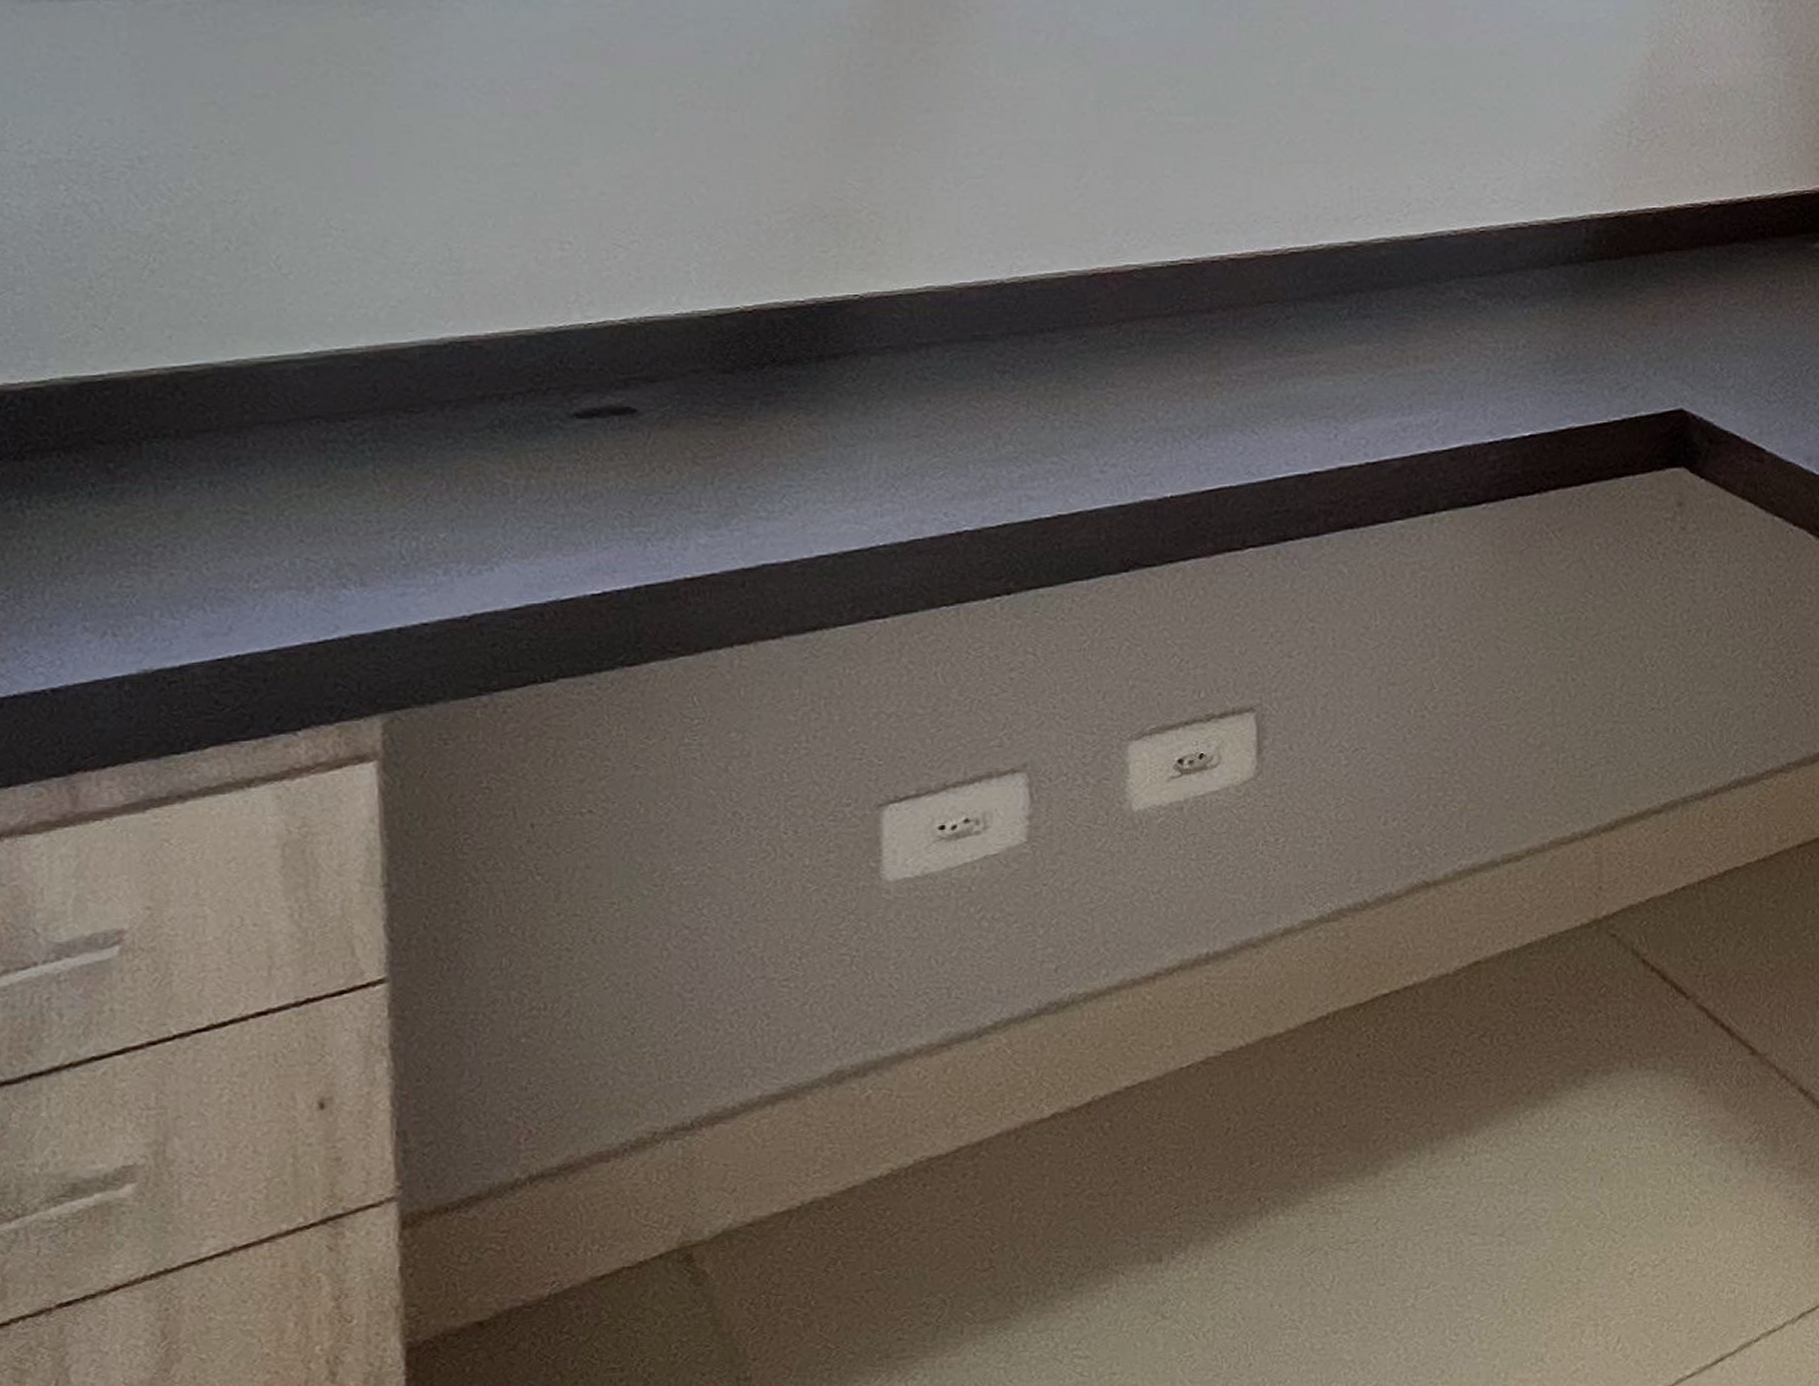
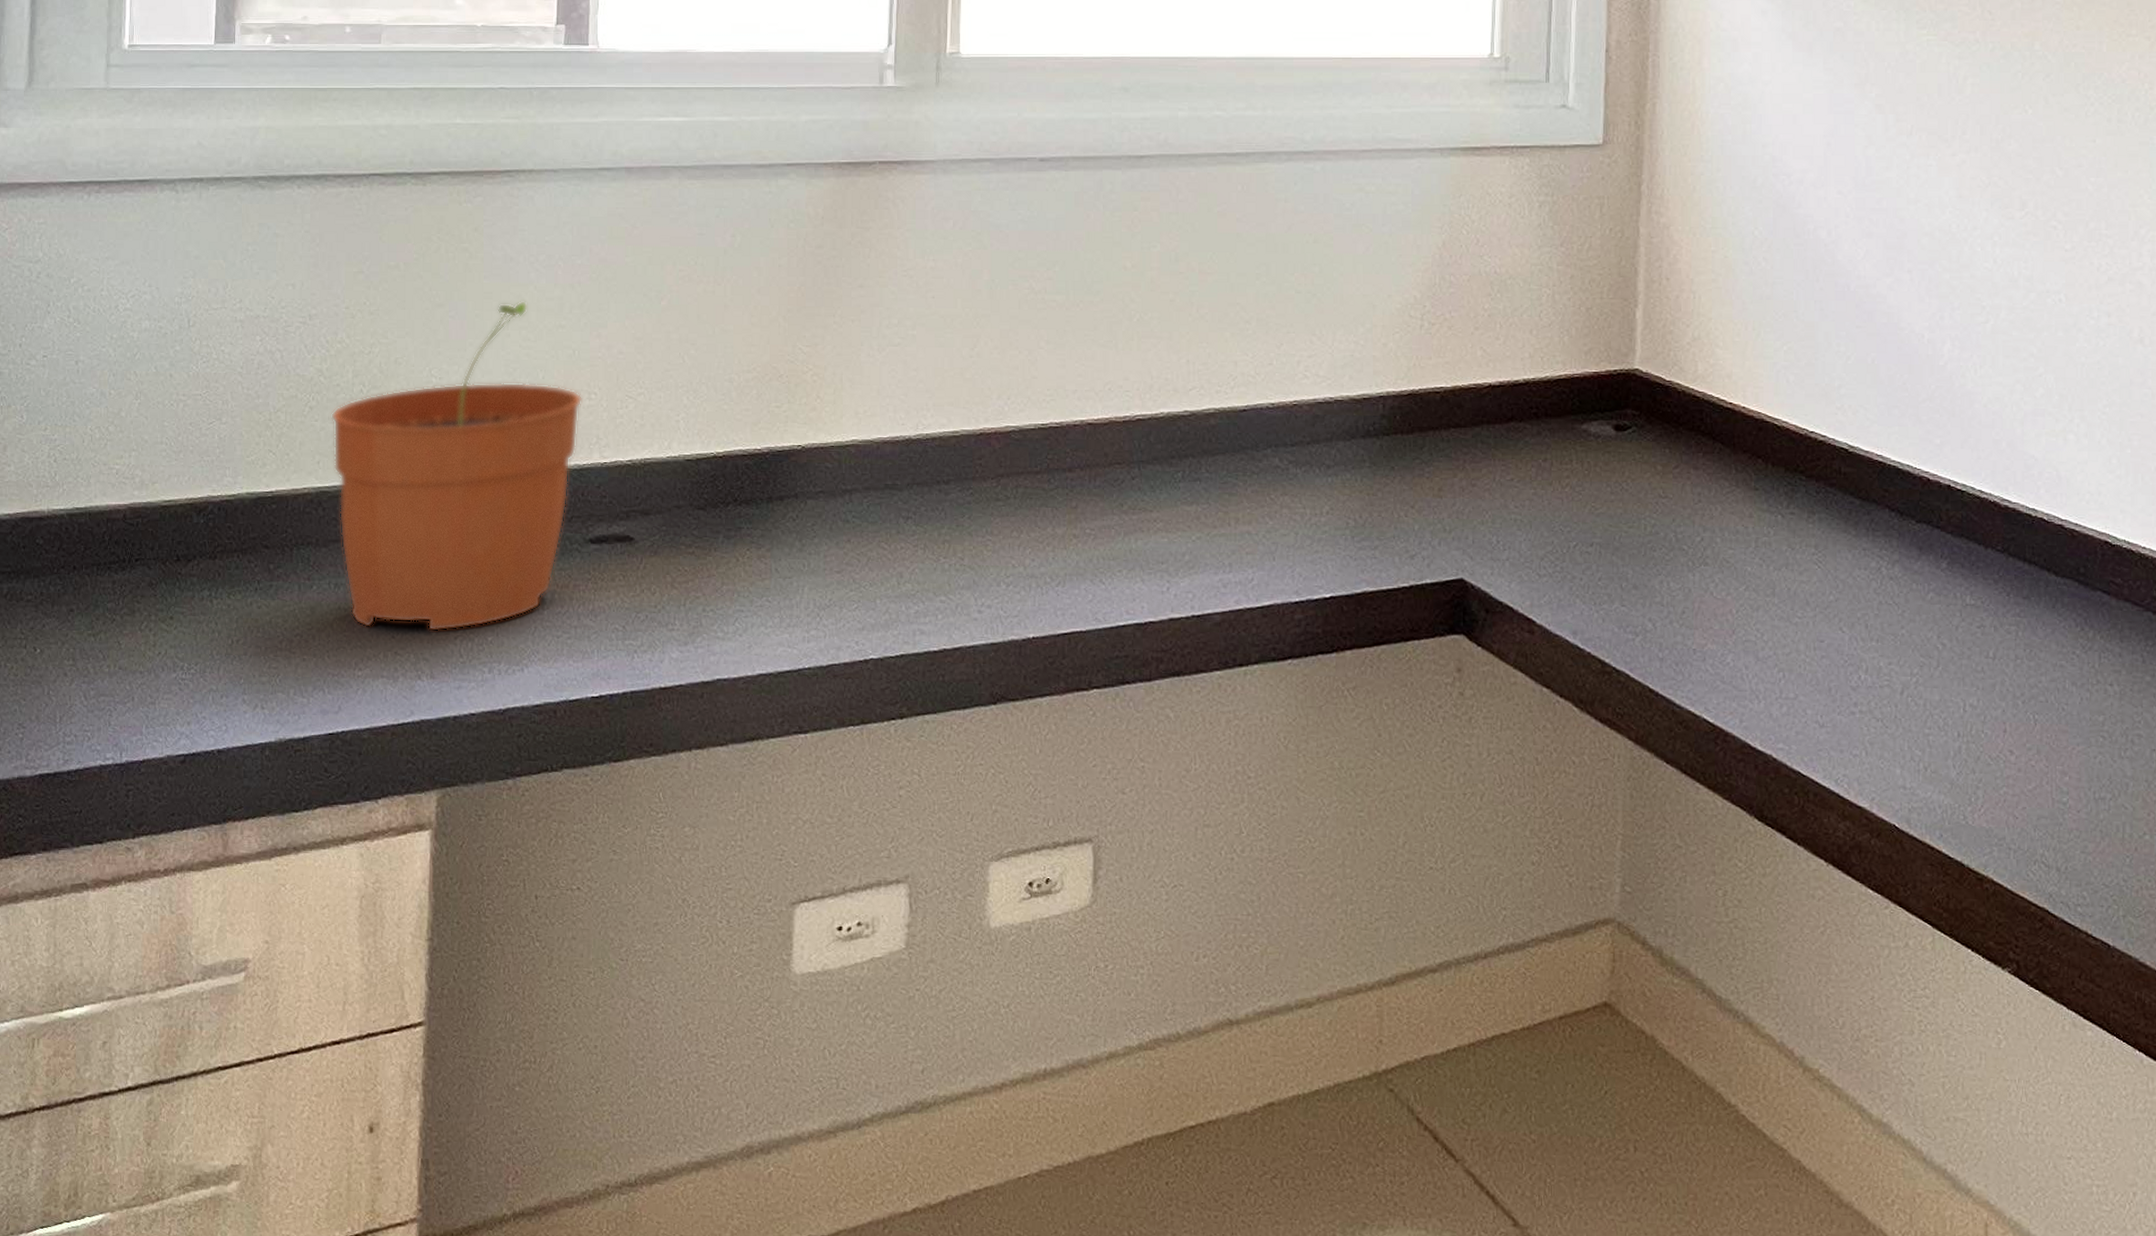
plant pot: none [183,135,552,532] -> present [331,301,582,632]

